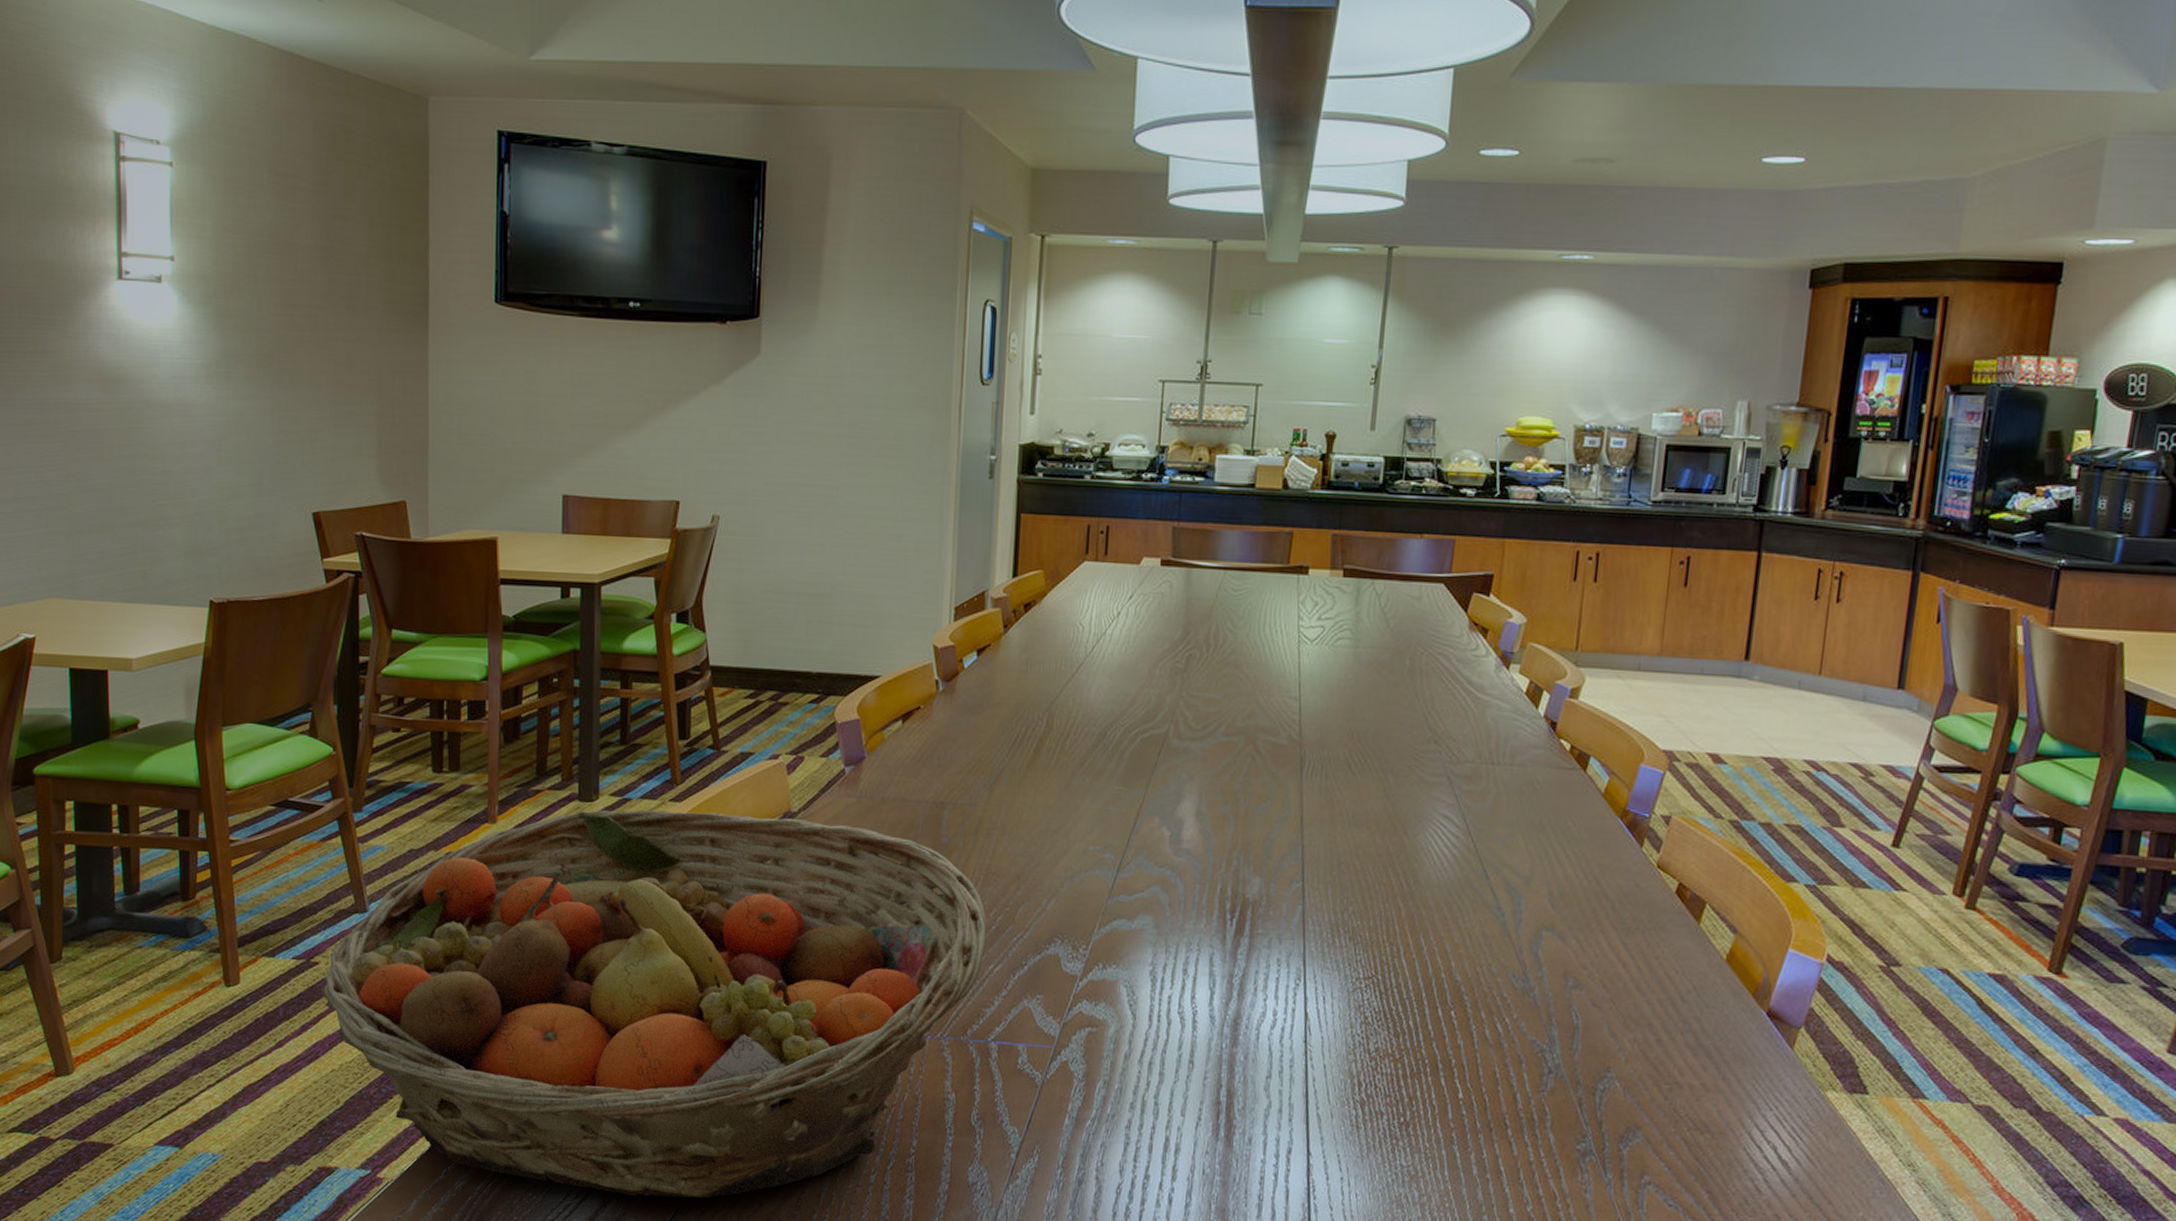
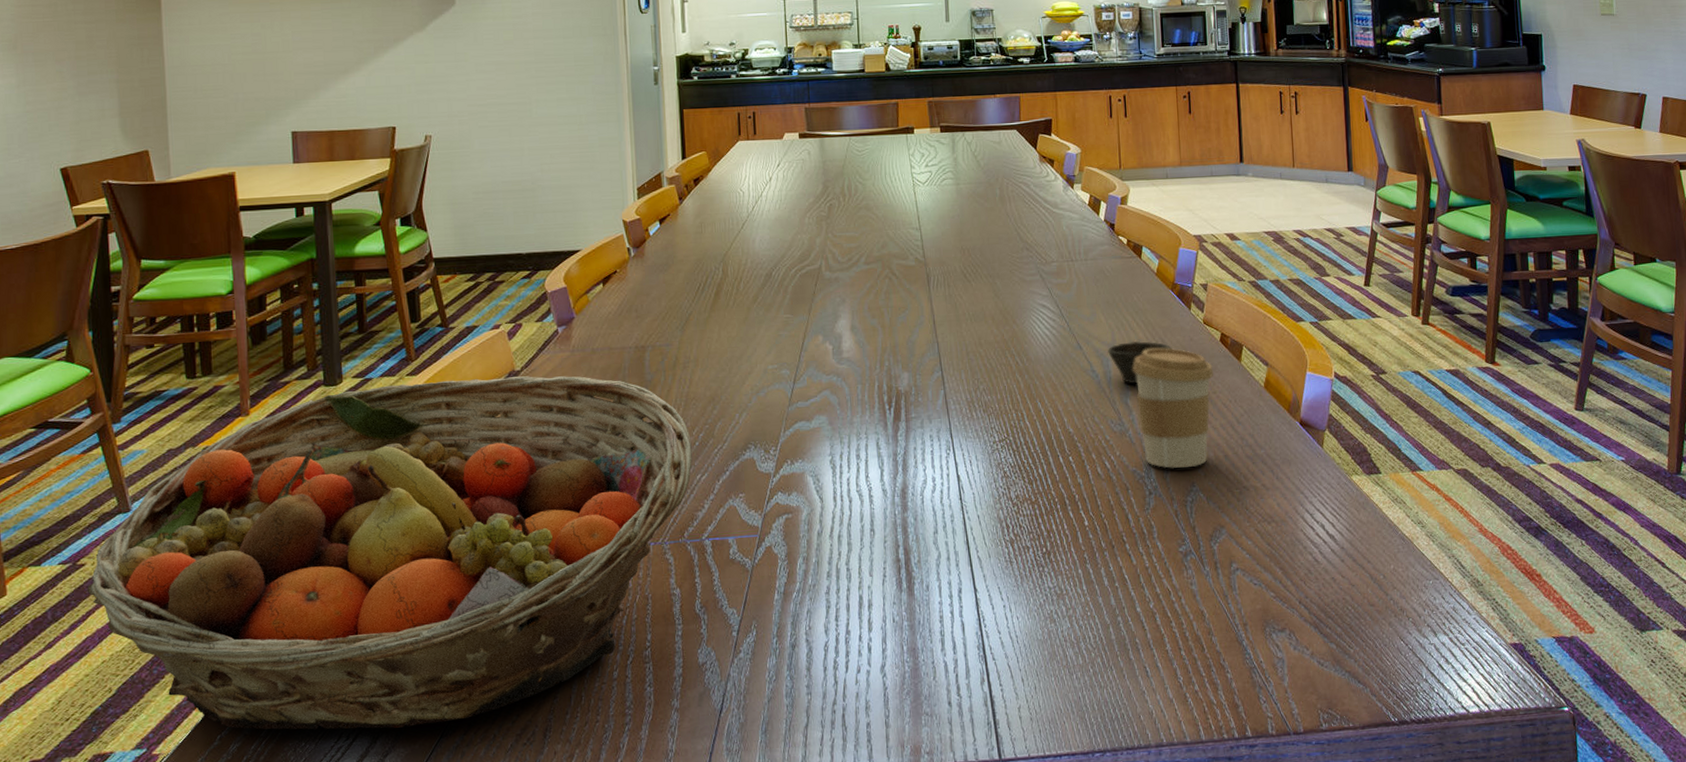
cup: none [1521,877,1609,932] -> present [1107,340,1173,384]
coffee cup: none [1549,889,1660,1048] -> present [1132,347,1213,468]

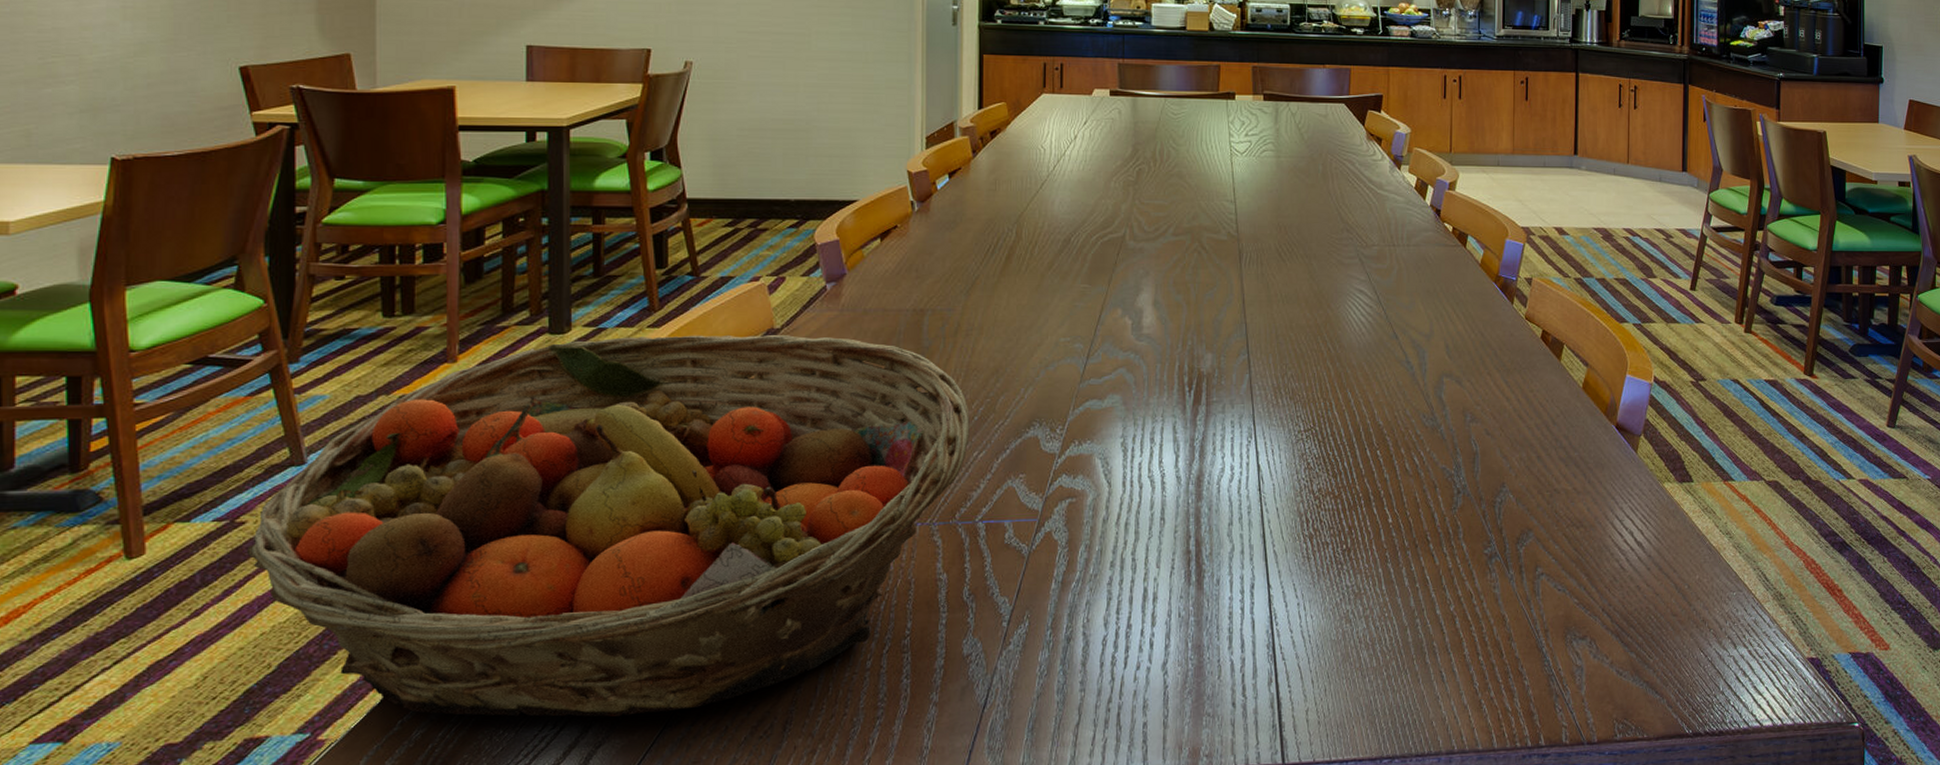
cup: present [1107,340,1173,384] -> none [1424,333,1492,378]
coffee cup: present [1132,347,1213,468] -> none [1449,341,1532,467]

